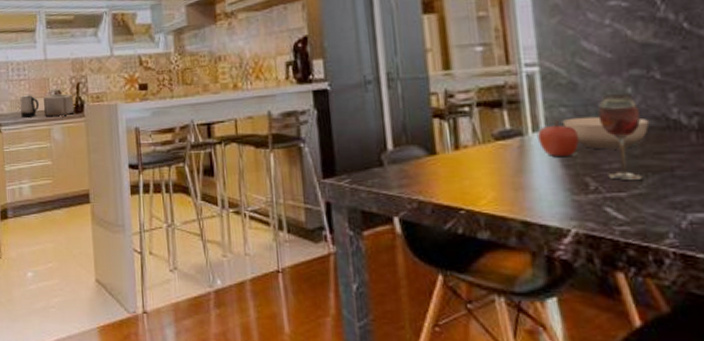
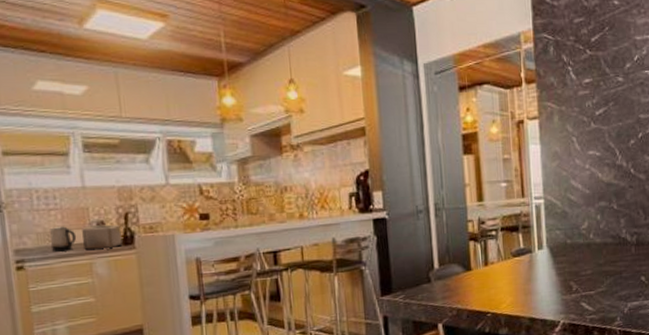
fruit: present [538,120,580,158] -> none [541,240,568,268]
bowl: present [562,116,650,150] -> none [557,236,610,261]
wineglass: present [597,93,643,181] -> none [579,219,604,283]

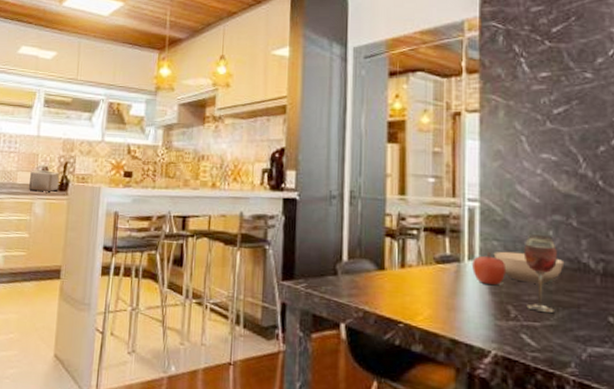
kettle: present [50,226,77,252] -> none [5,167,26,189]
fruit: none [541,240,568,268] -> present [472,251,507,286]
bowl: none [557,236,610,261] -> present [493,251,565,284]
wineglass: none [579,219,604,283] -> present [523,234,557,314]

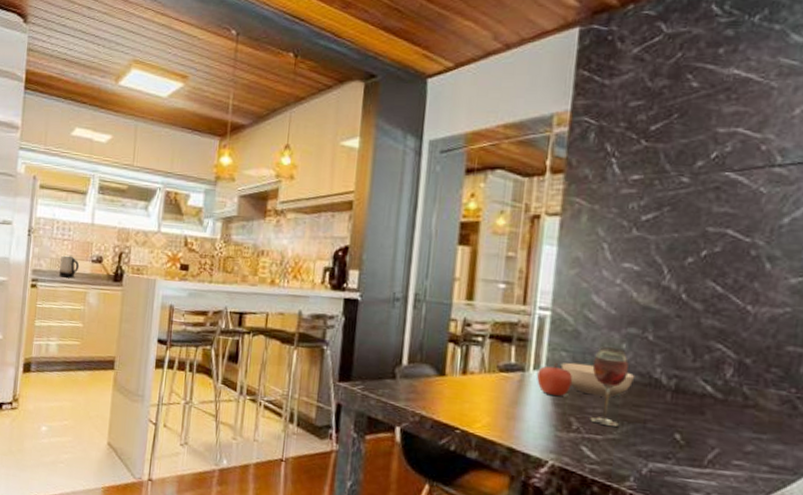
kettle: none [5,167,26,189] -> present [58,255,80,278]
toaster: present [29,170,60,193] -> none [83,259,115,283]

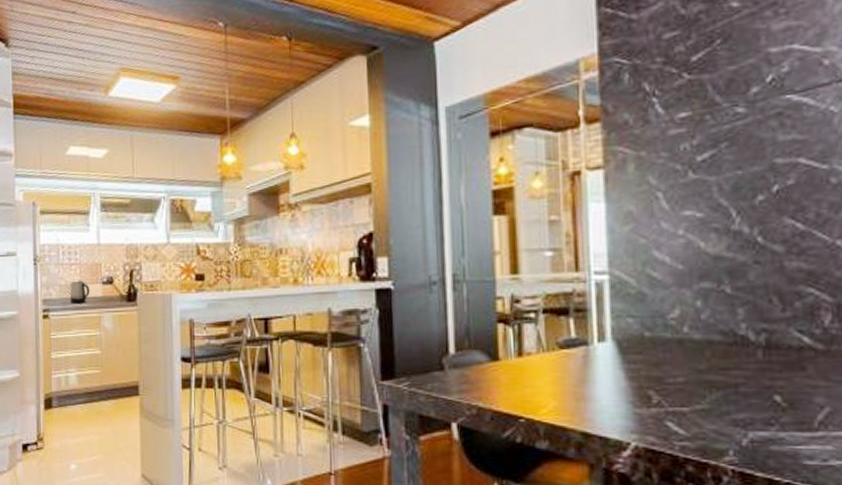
fruit: present [537,362,573,397] -> none [603,330,646,369]
bowl: present [560,362,635,398] -> none [628,328,717,363]
wineglass: present [590,346,629,428] -> none [665,307,708,396]

